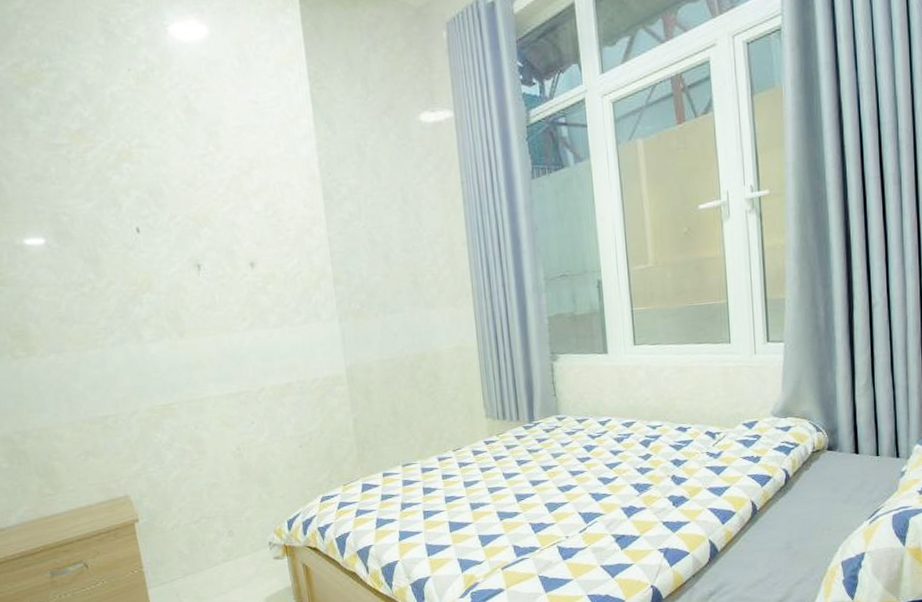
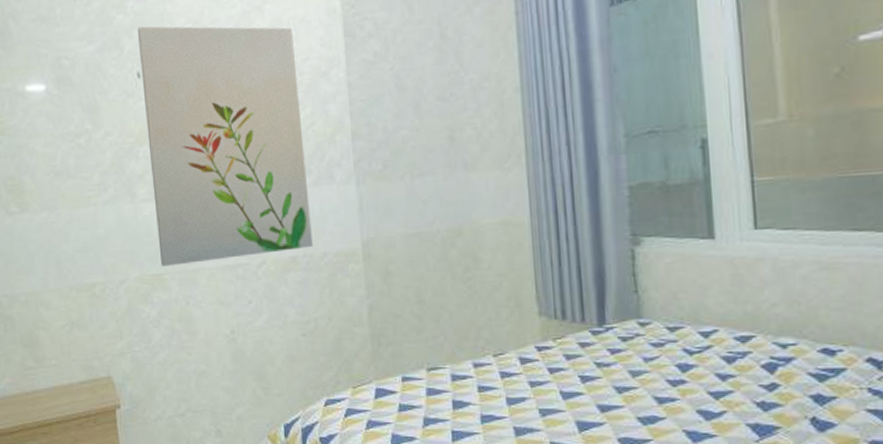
wall art: none [133,186,305,397] -> present [137,26,313,266]

